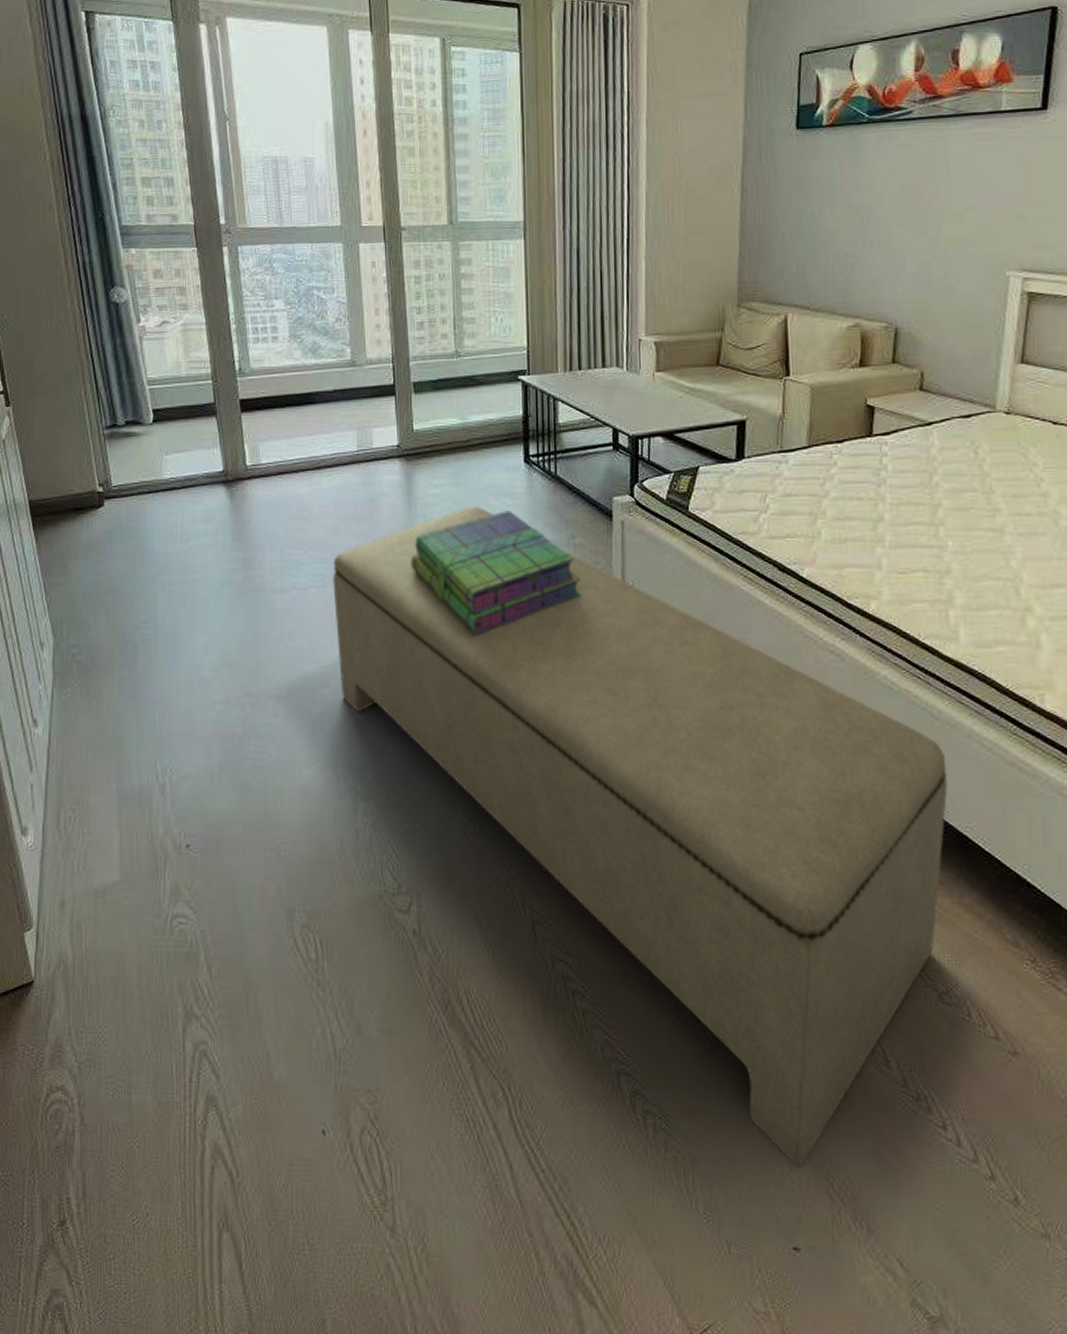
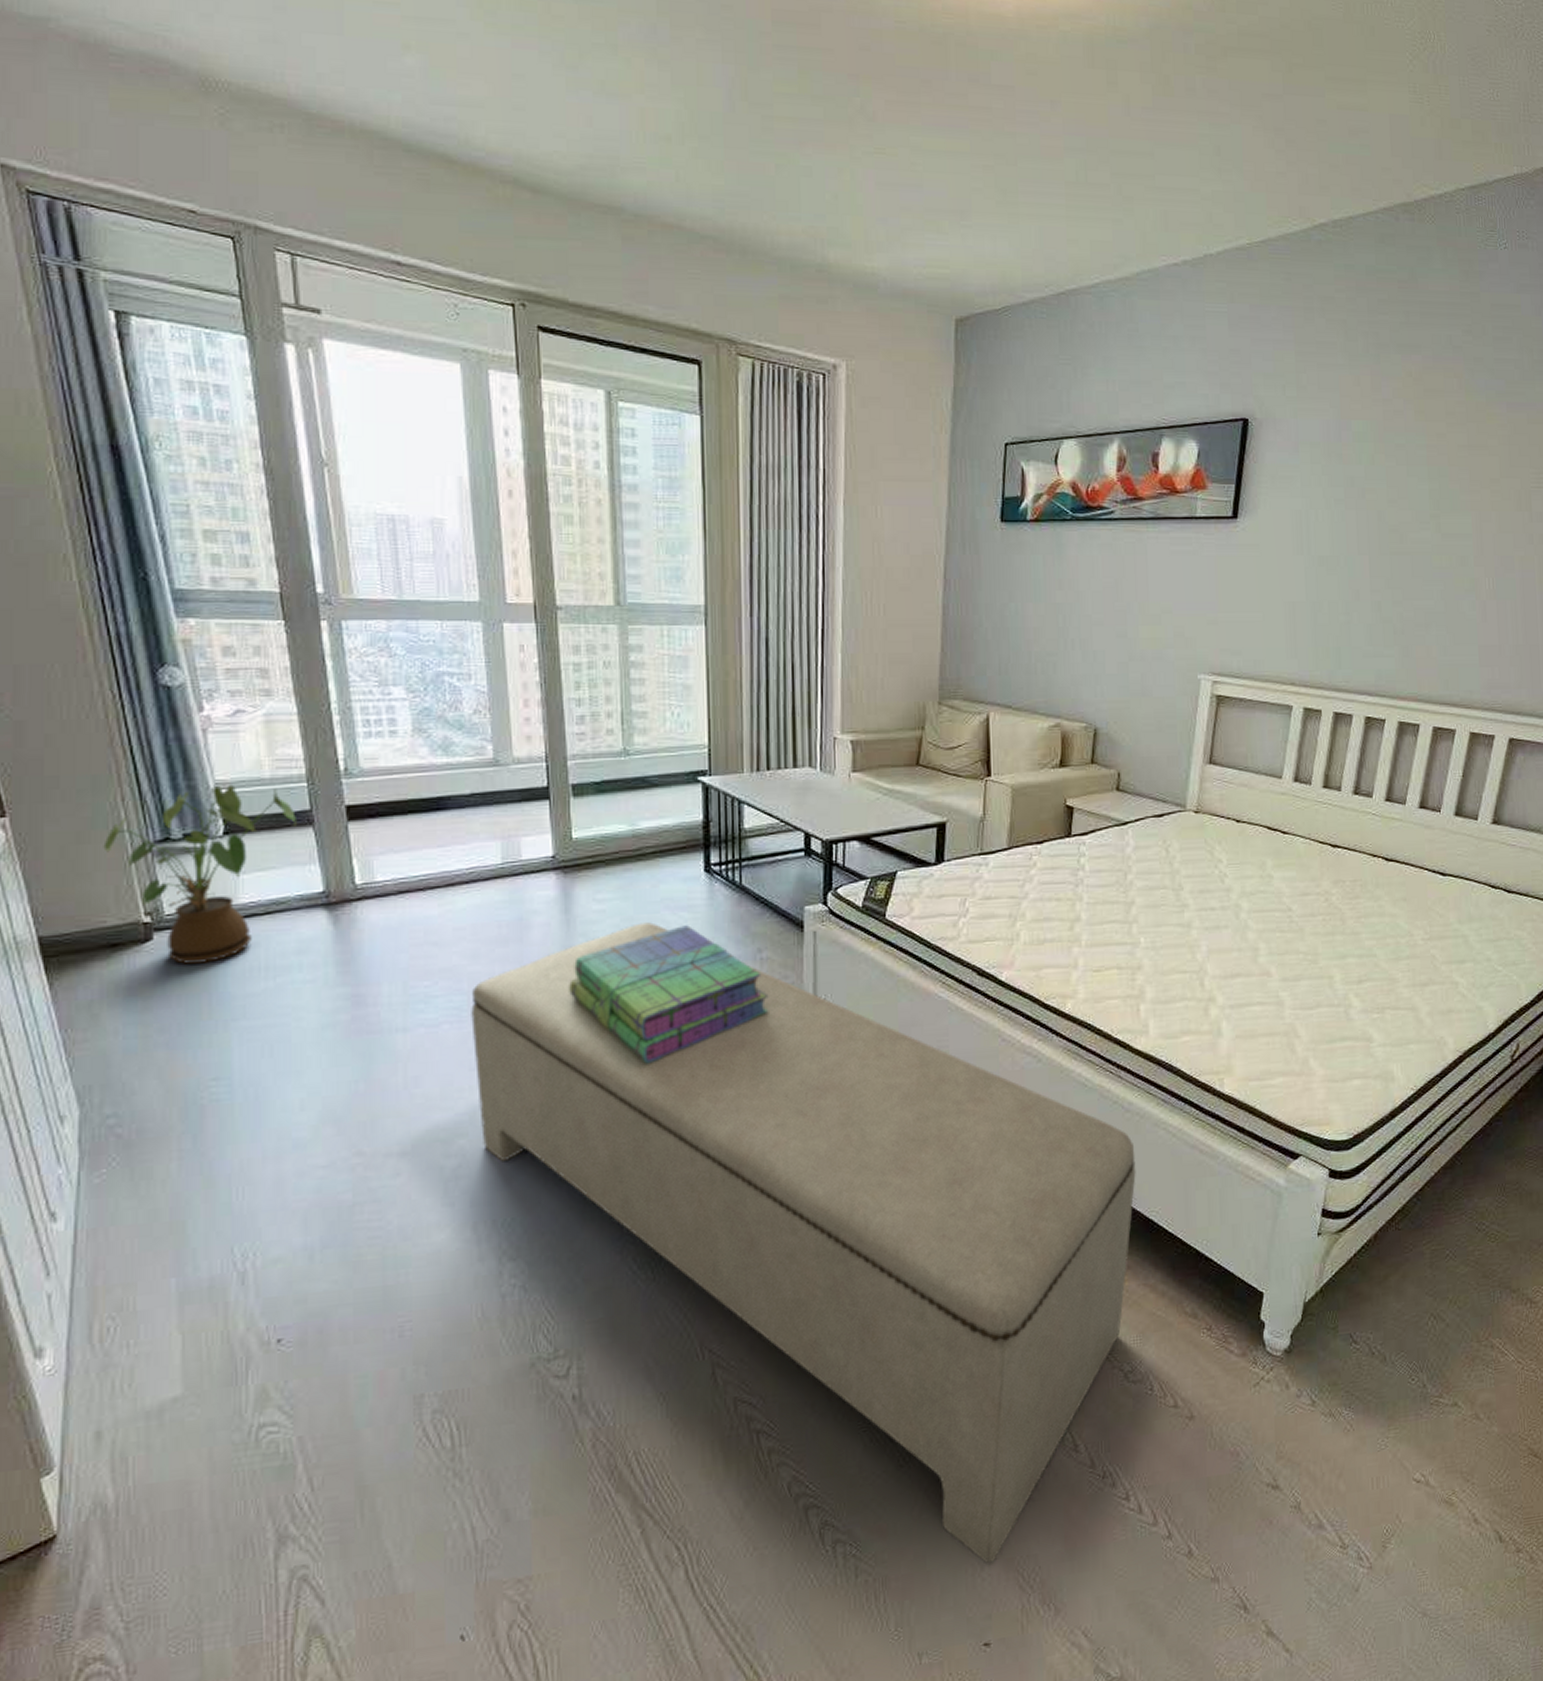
house plant: none [72,381,204,527] -> present [103,784,296,964]

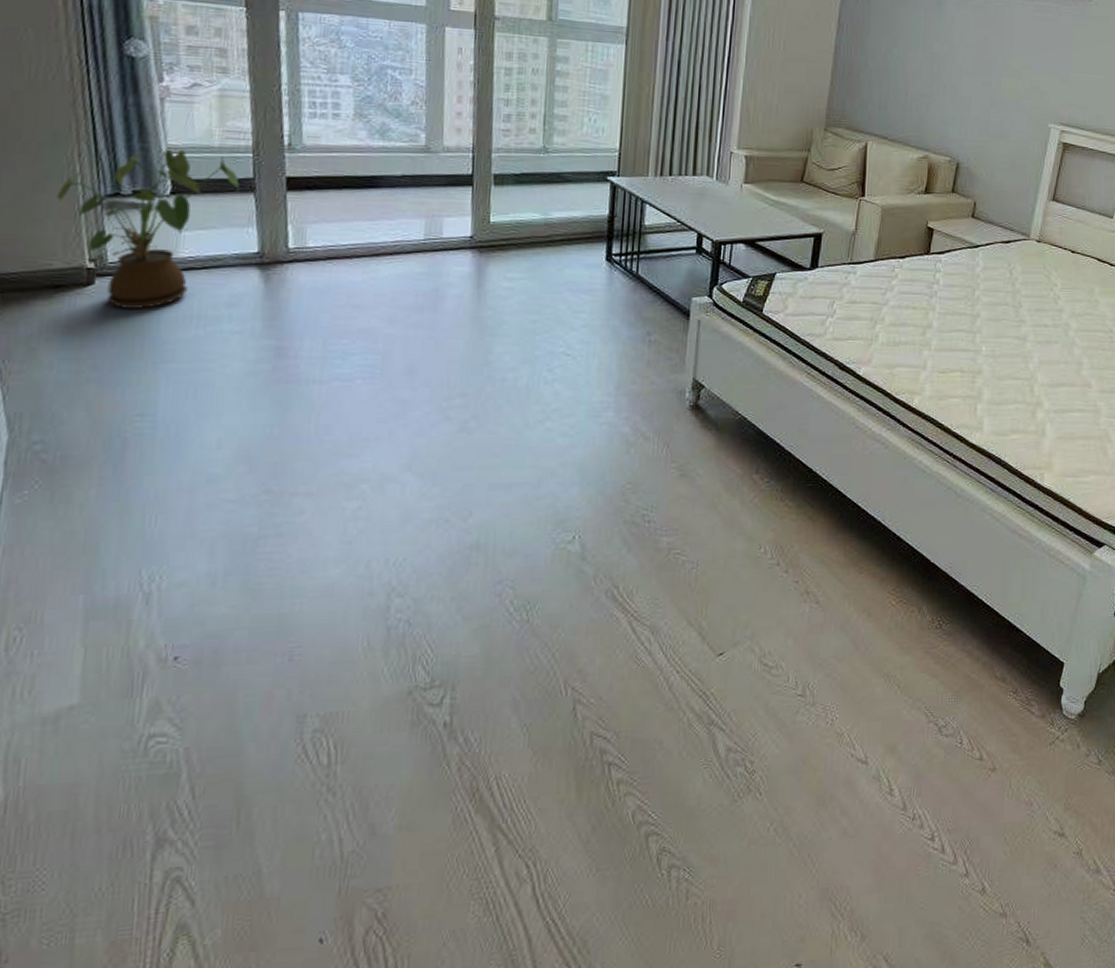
bench: present [471,922,1136,1564] -> none [382,301,963,893]
stack of books: present [569,925,769,1064] -> none [475,306,653,427]

